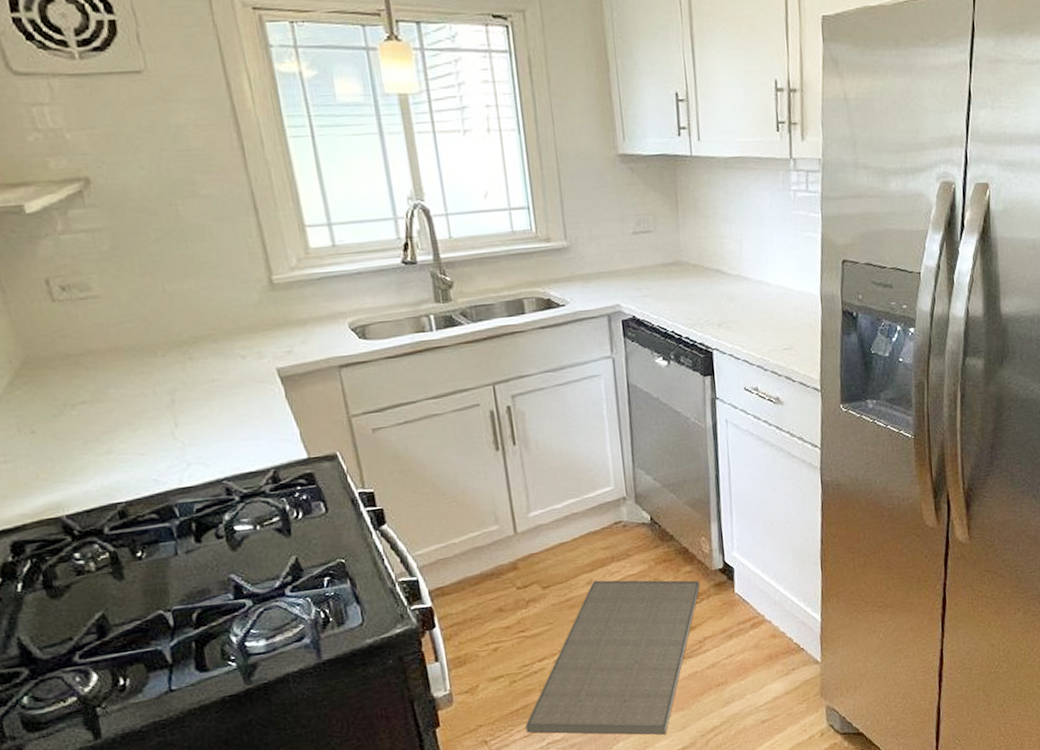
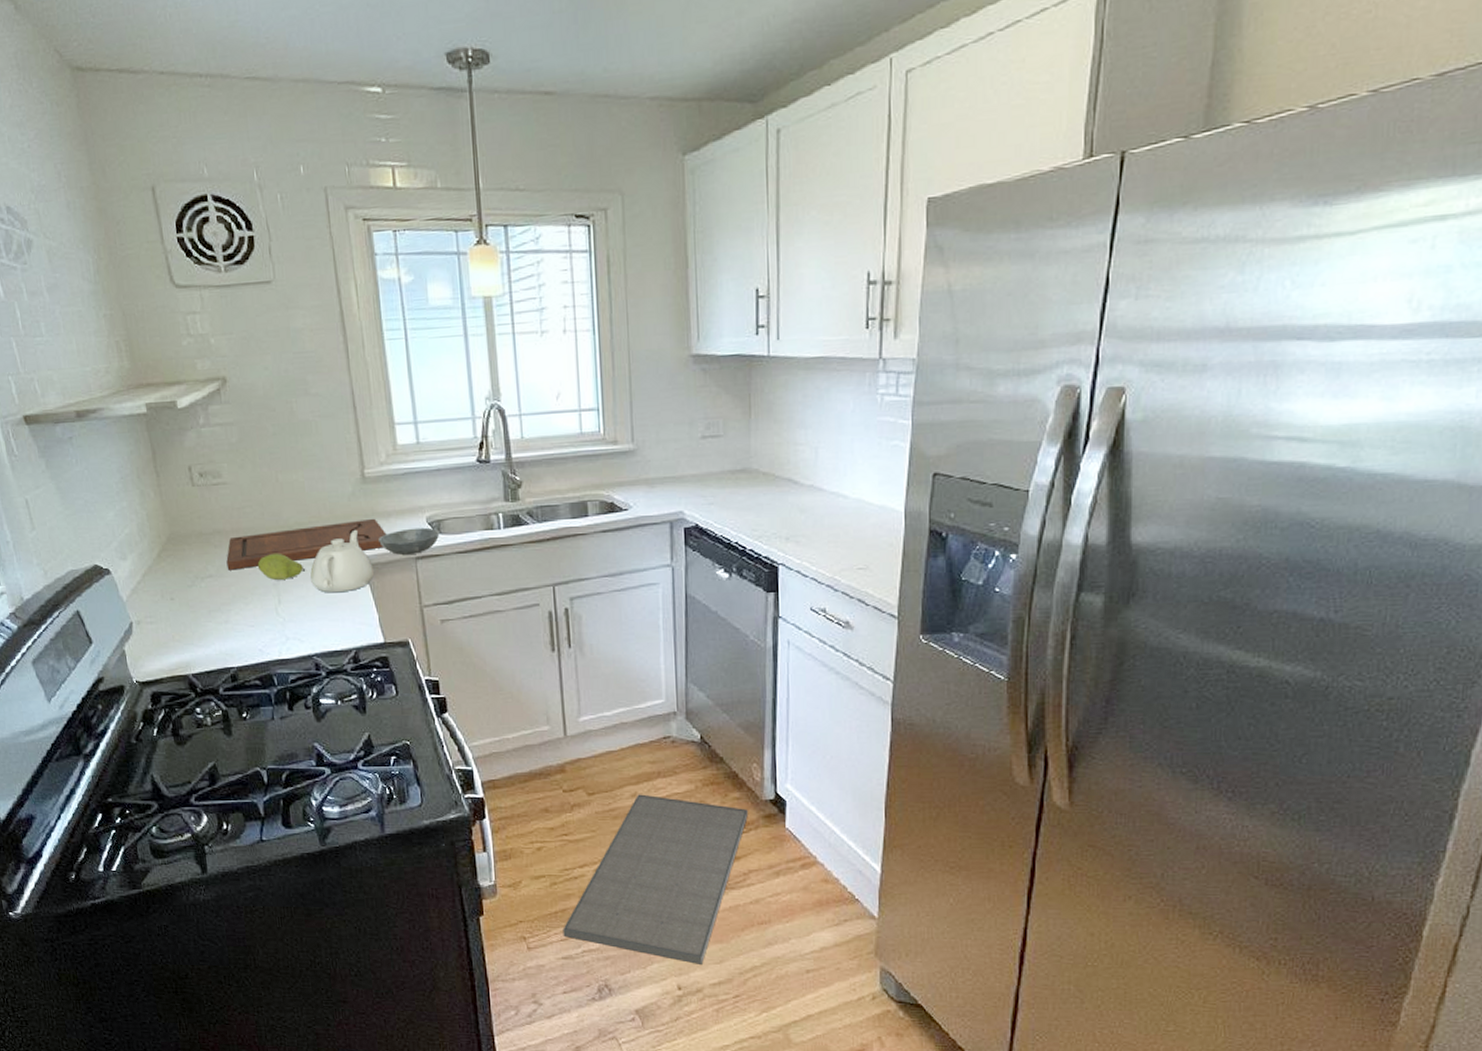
cutting board: none [103,327,303,394] -> present [226,518,387,570]
fruit: none [144,371,208,402] -> present [257,553,306,581]
teapot: none [213,340,292,411] -> present [310,529,375,593]
bowl: none [294,333,366,365] -> present [379,527,440,556]

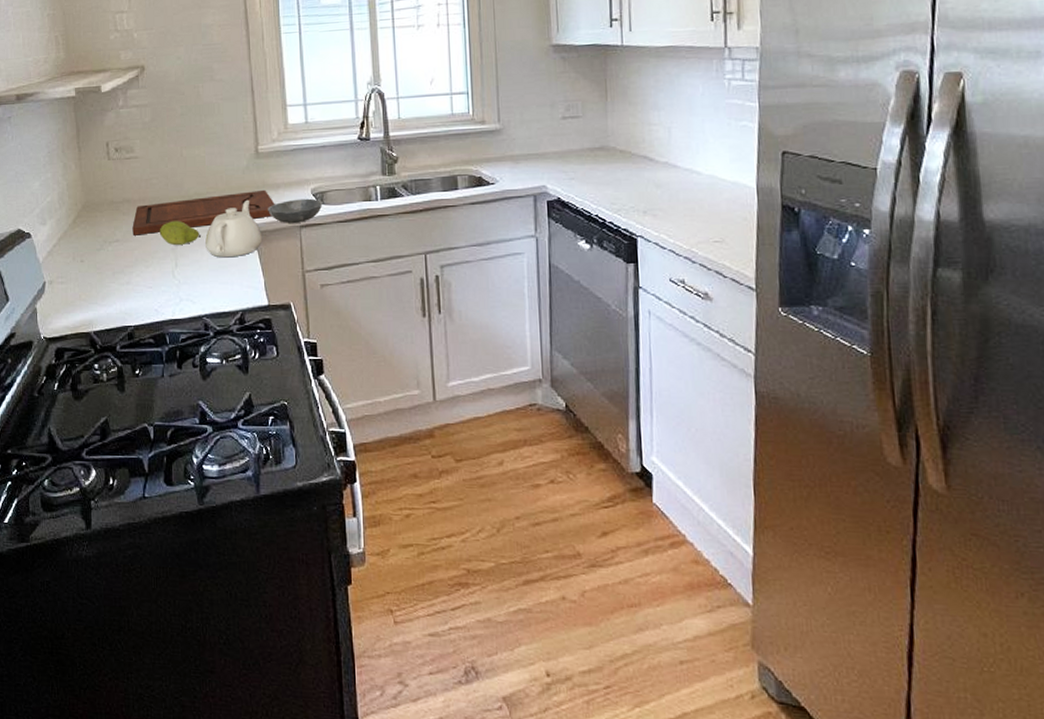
doormat: present [563,794,748,964] -> none [429,462,614,649]

